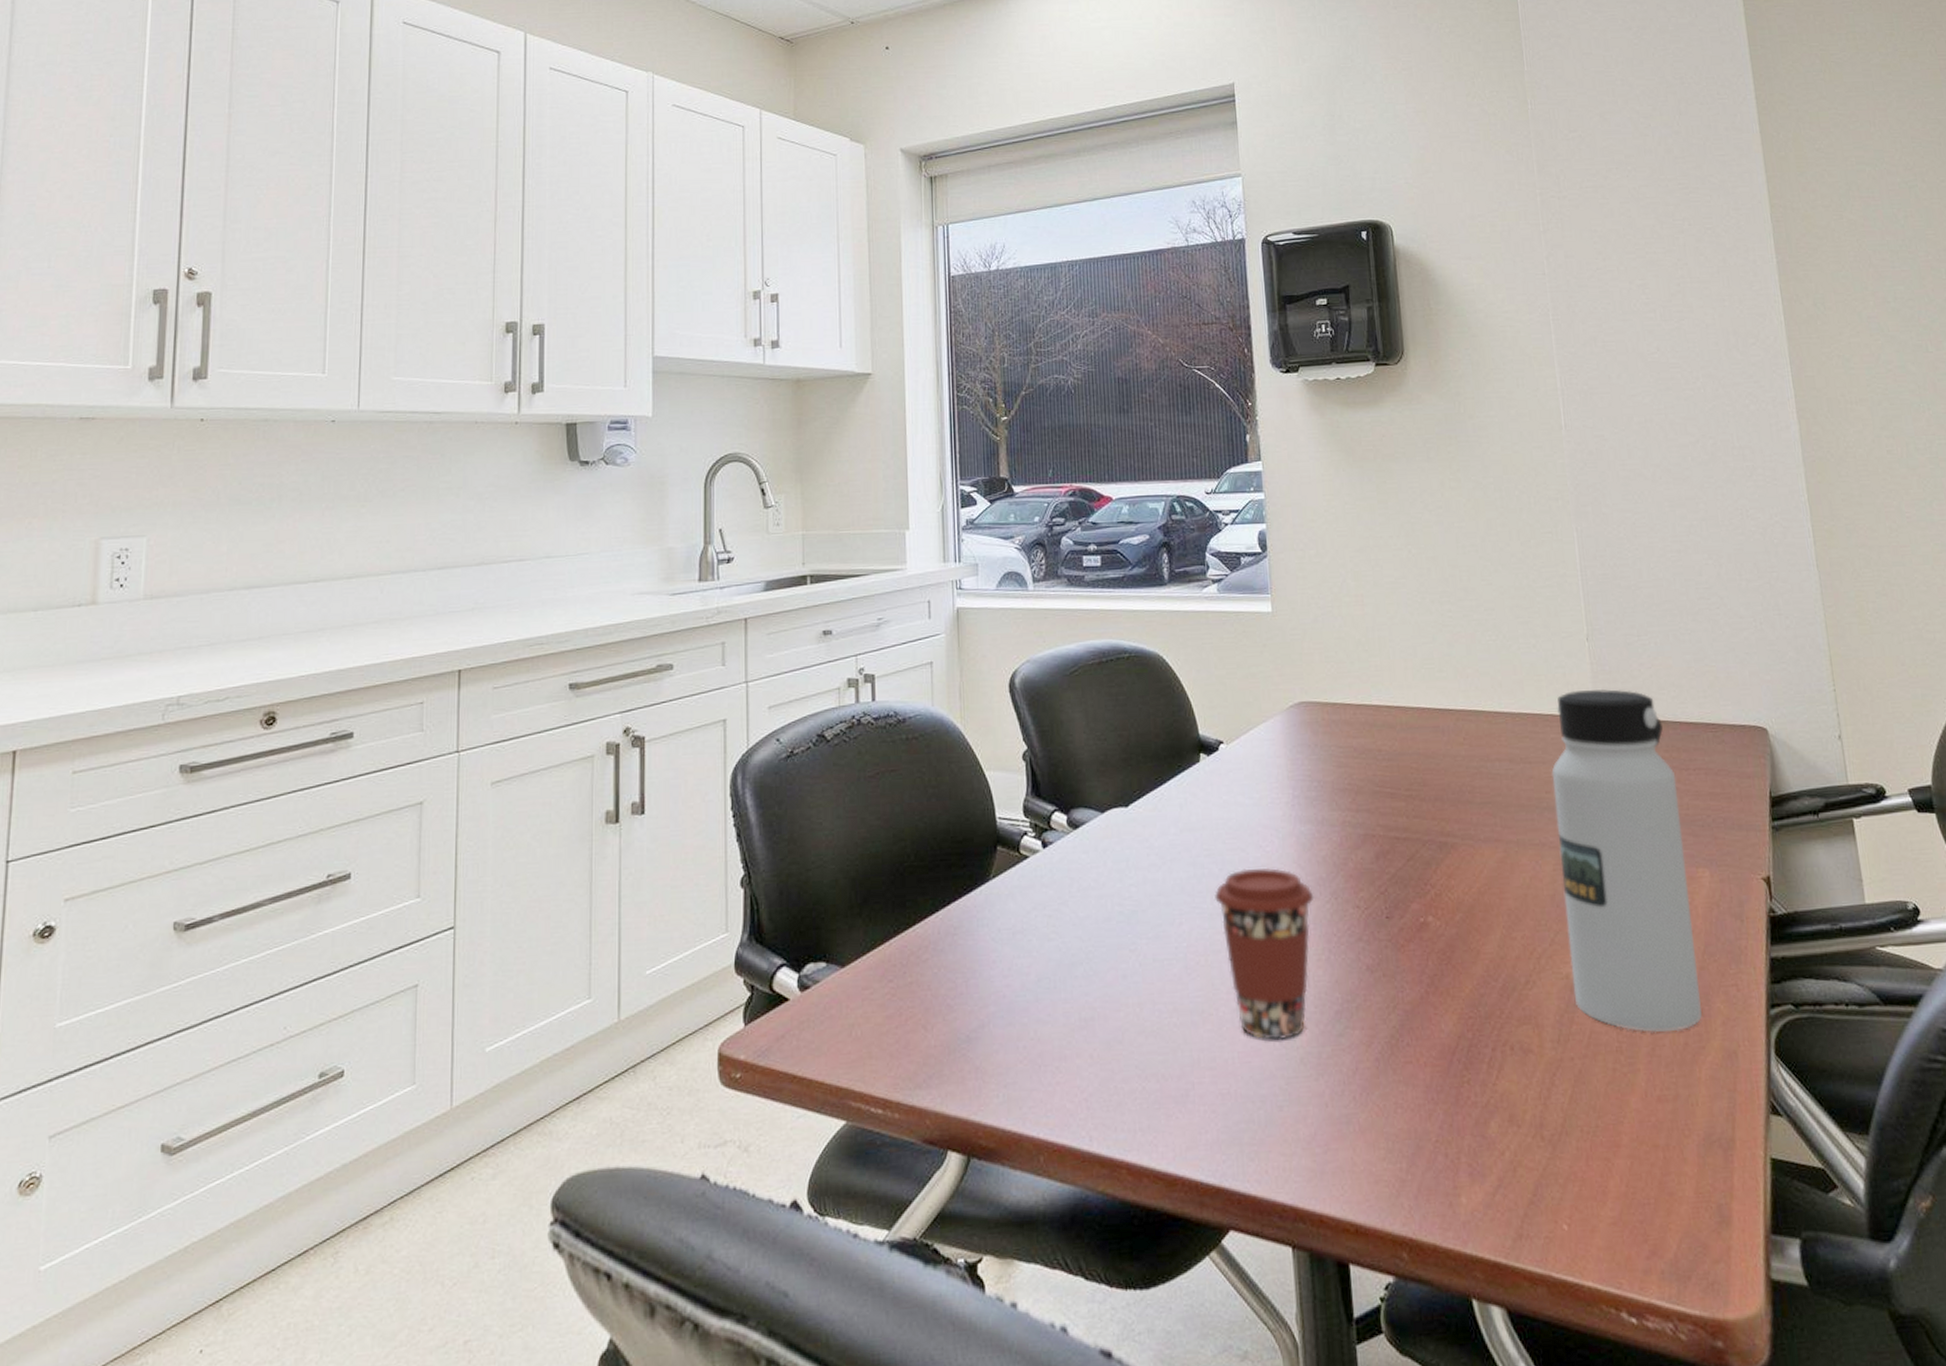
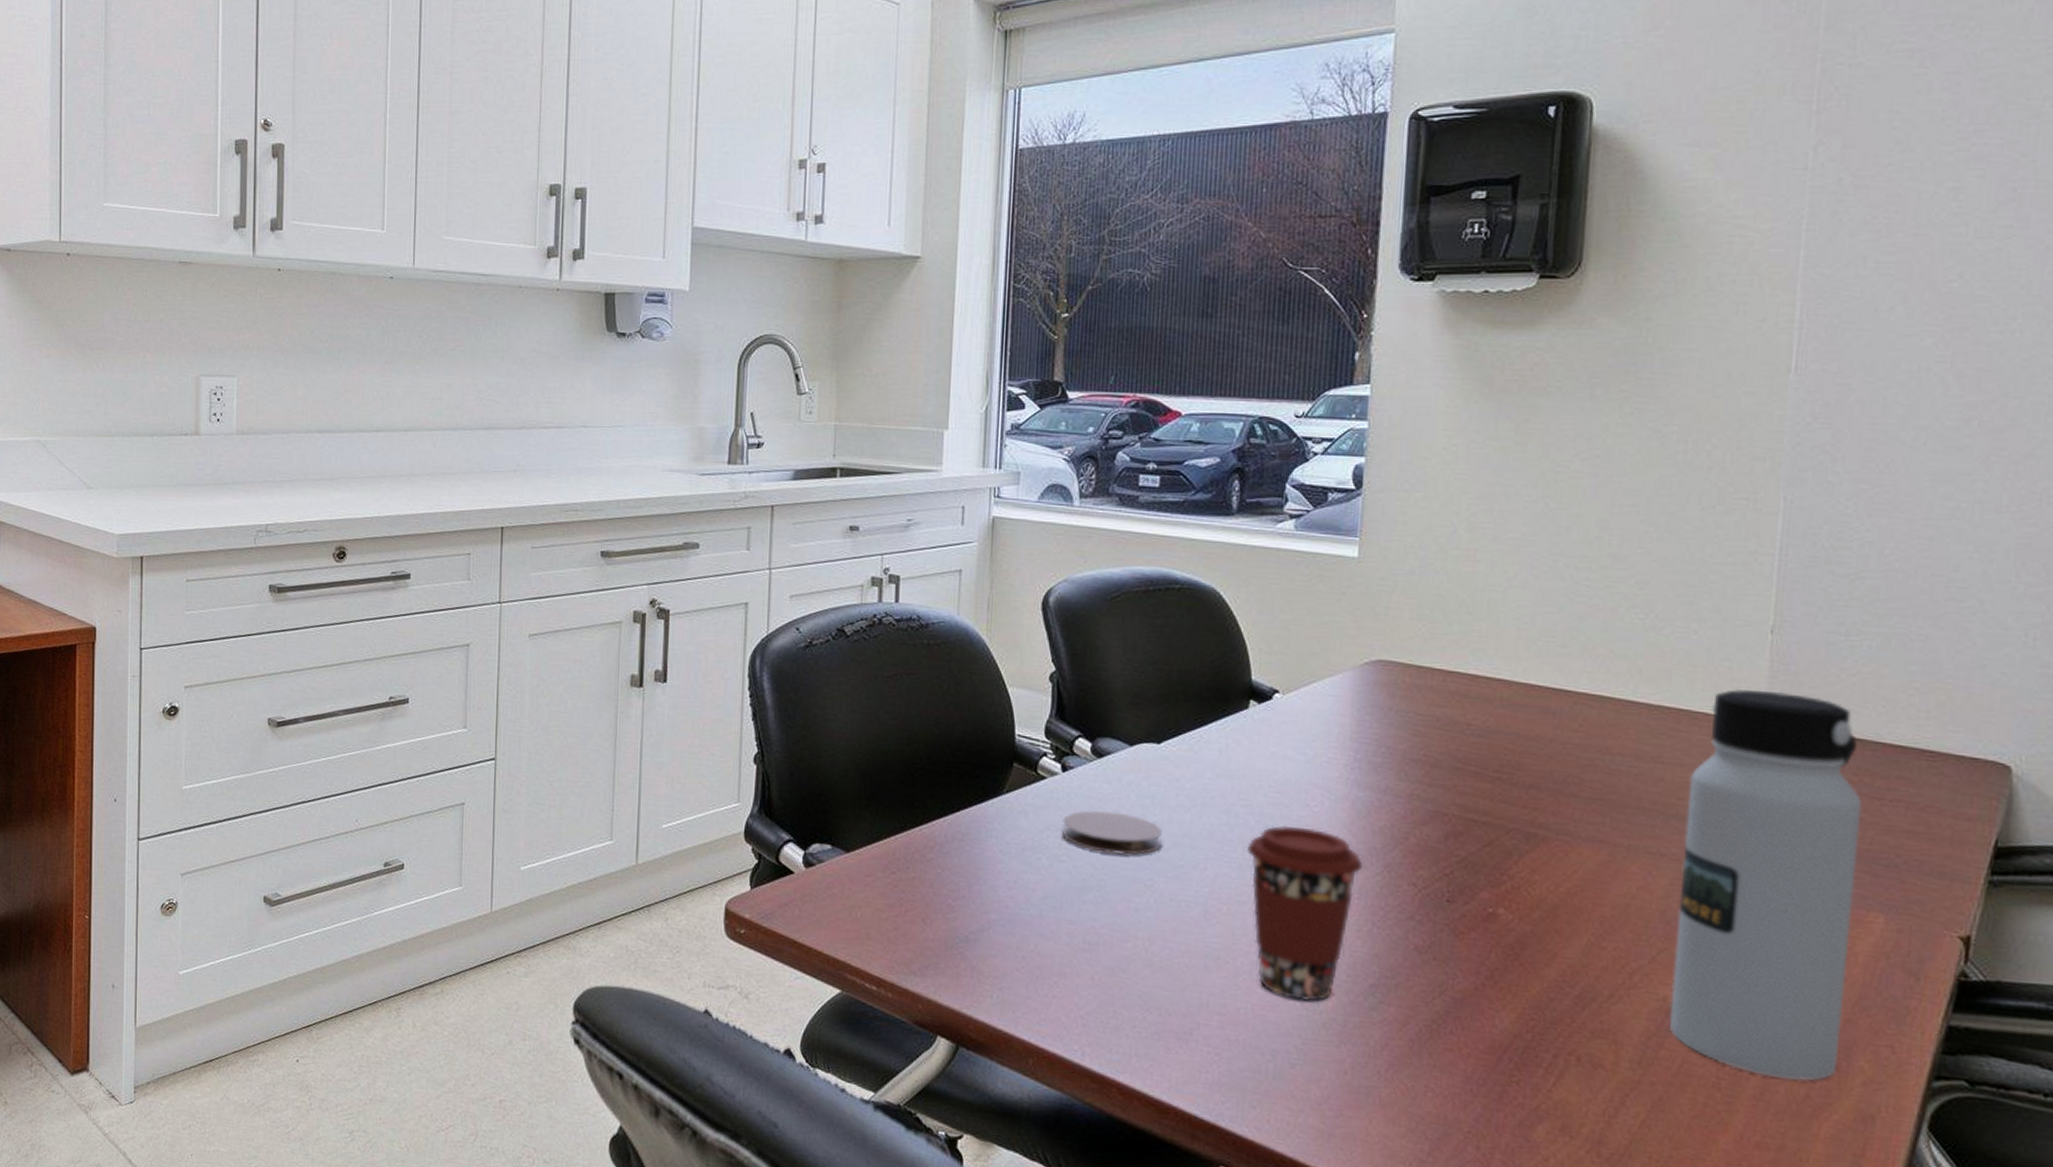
coaster: none [1048,881,1141,924] -> present [1062,811,1163,855]

